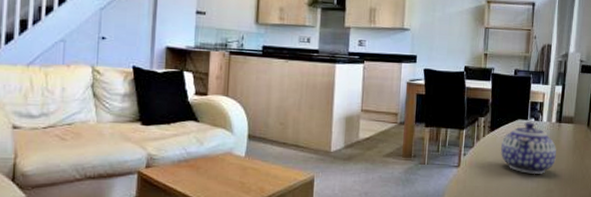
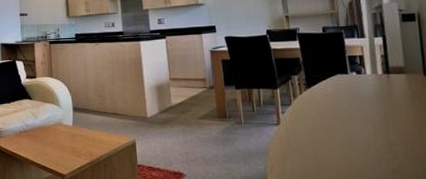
teapot: present [500,122,556,174] -> none [322,76,392,128]

